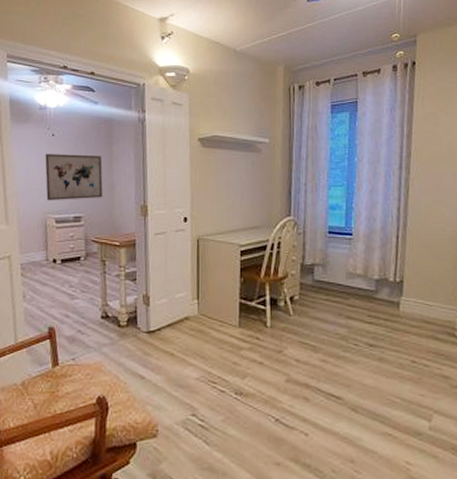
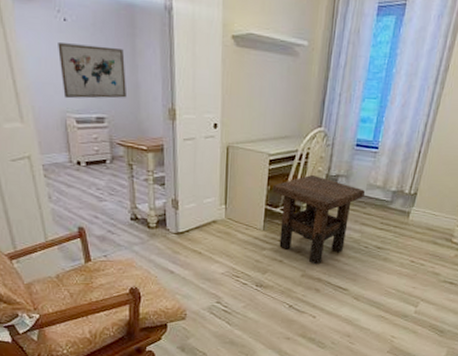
side table: none [246,264,345,367] -> present [272,174,365,265]

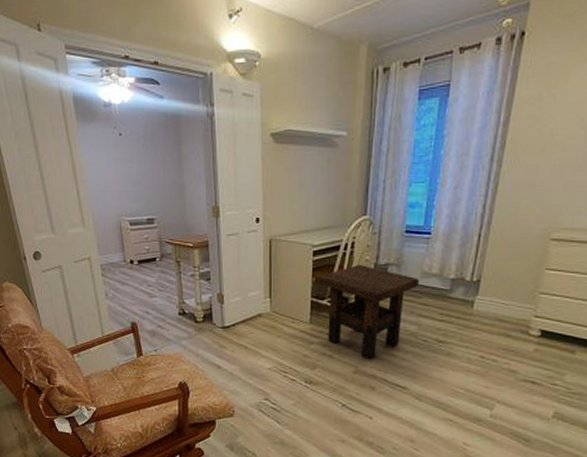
wall art: present [58,43,126,99] -> none [114,154,173,204]

